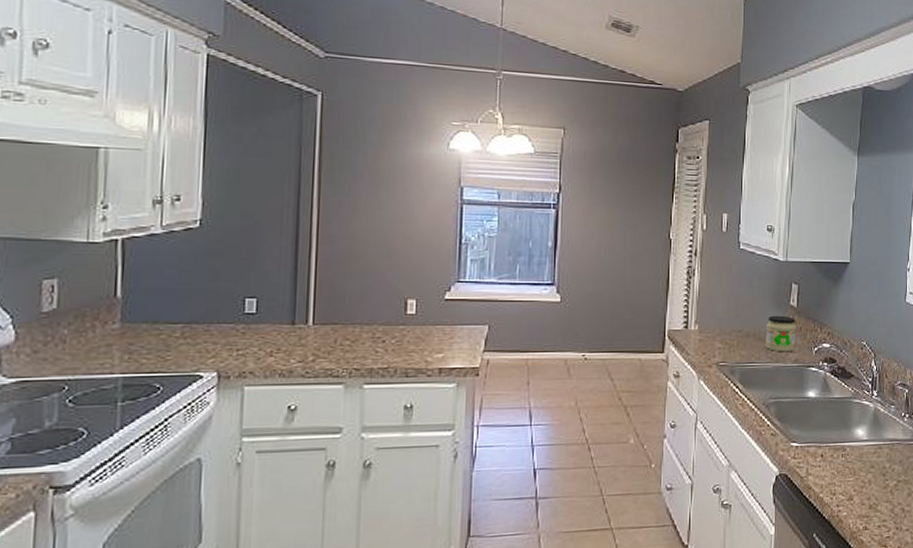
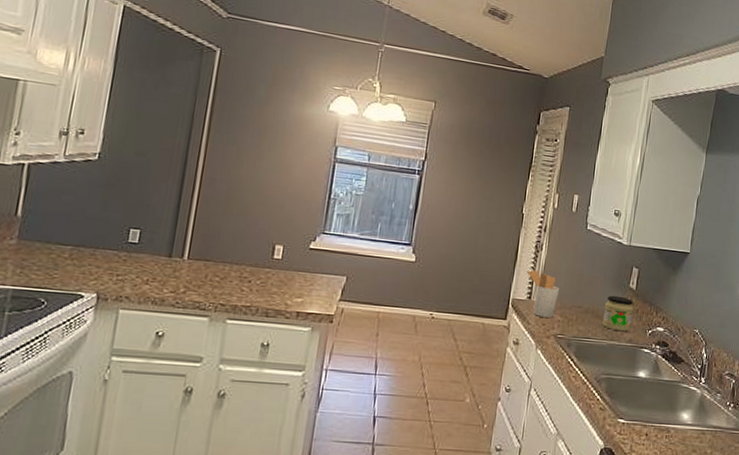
utensil holder: none [680,298,717,346] -> present [526,270,560,318]

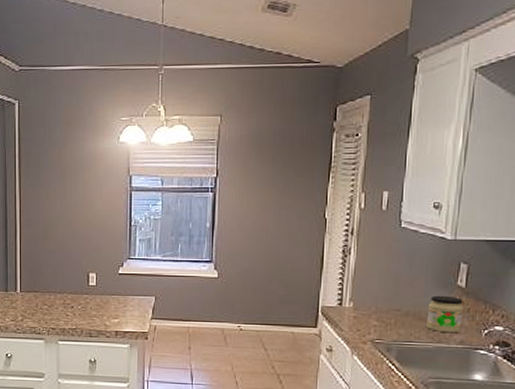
utensil holder: present [526,270,560,318] -> none [334,276,374,323]

